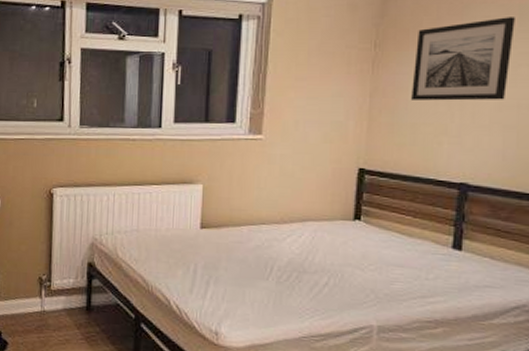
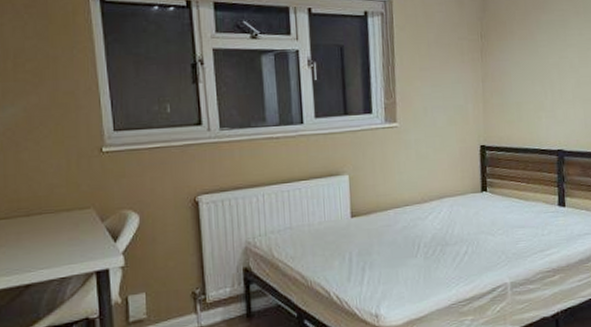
wall art: present [411,17,515,101] -> none [512,10,582,83]

